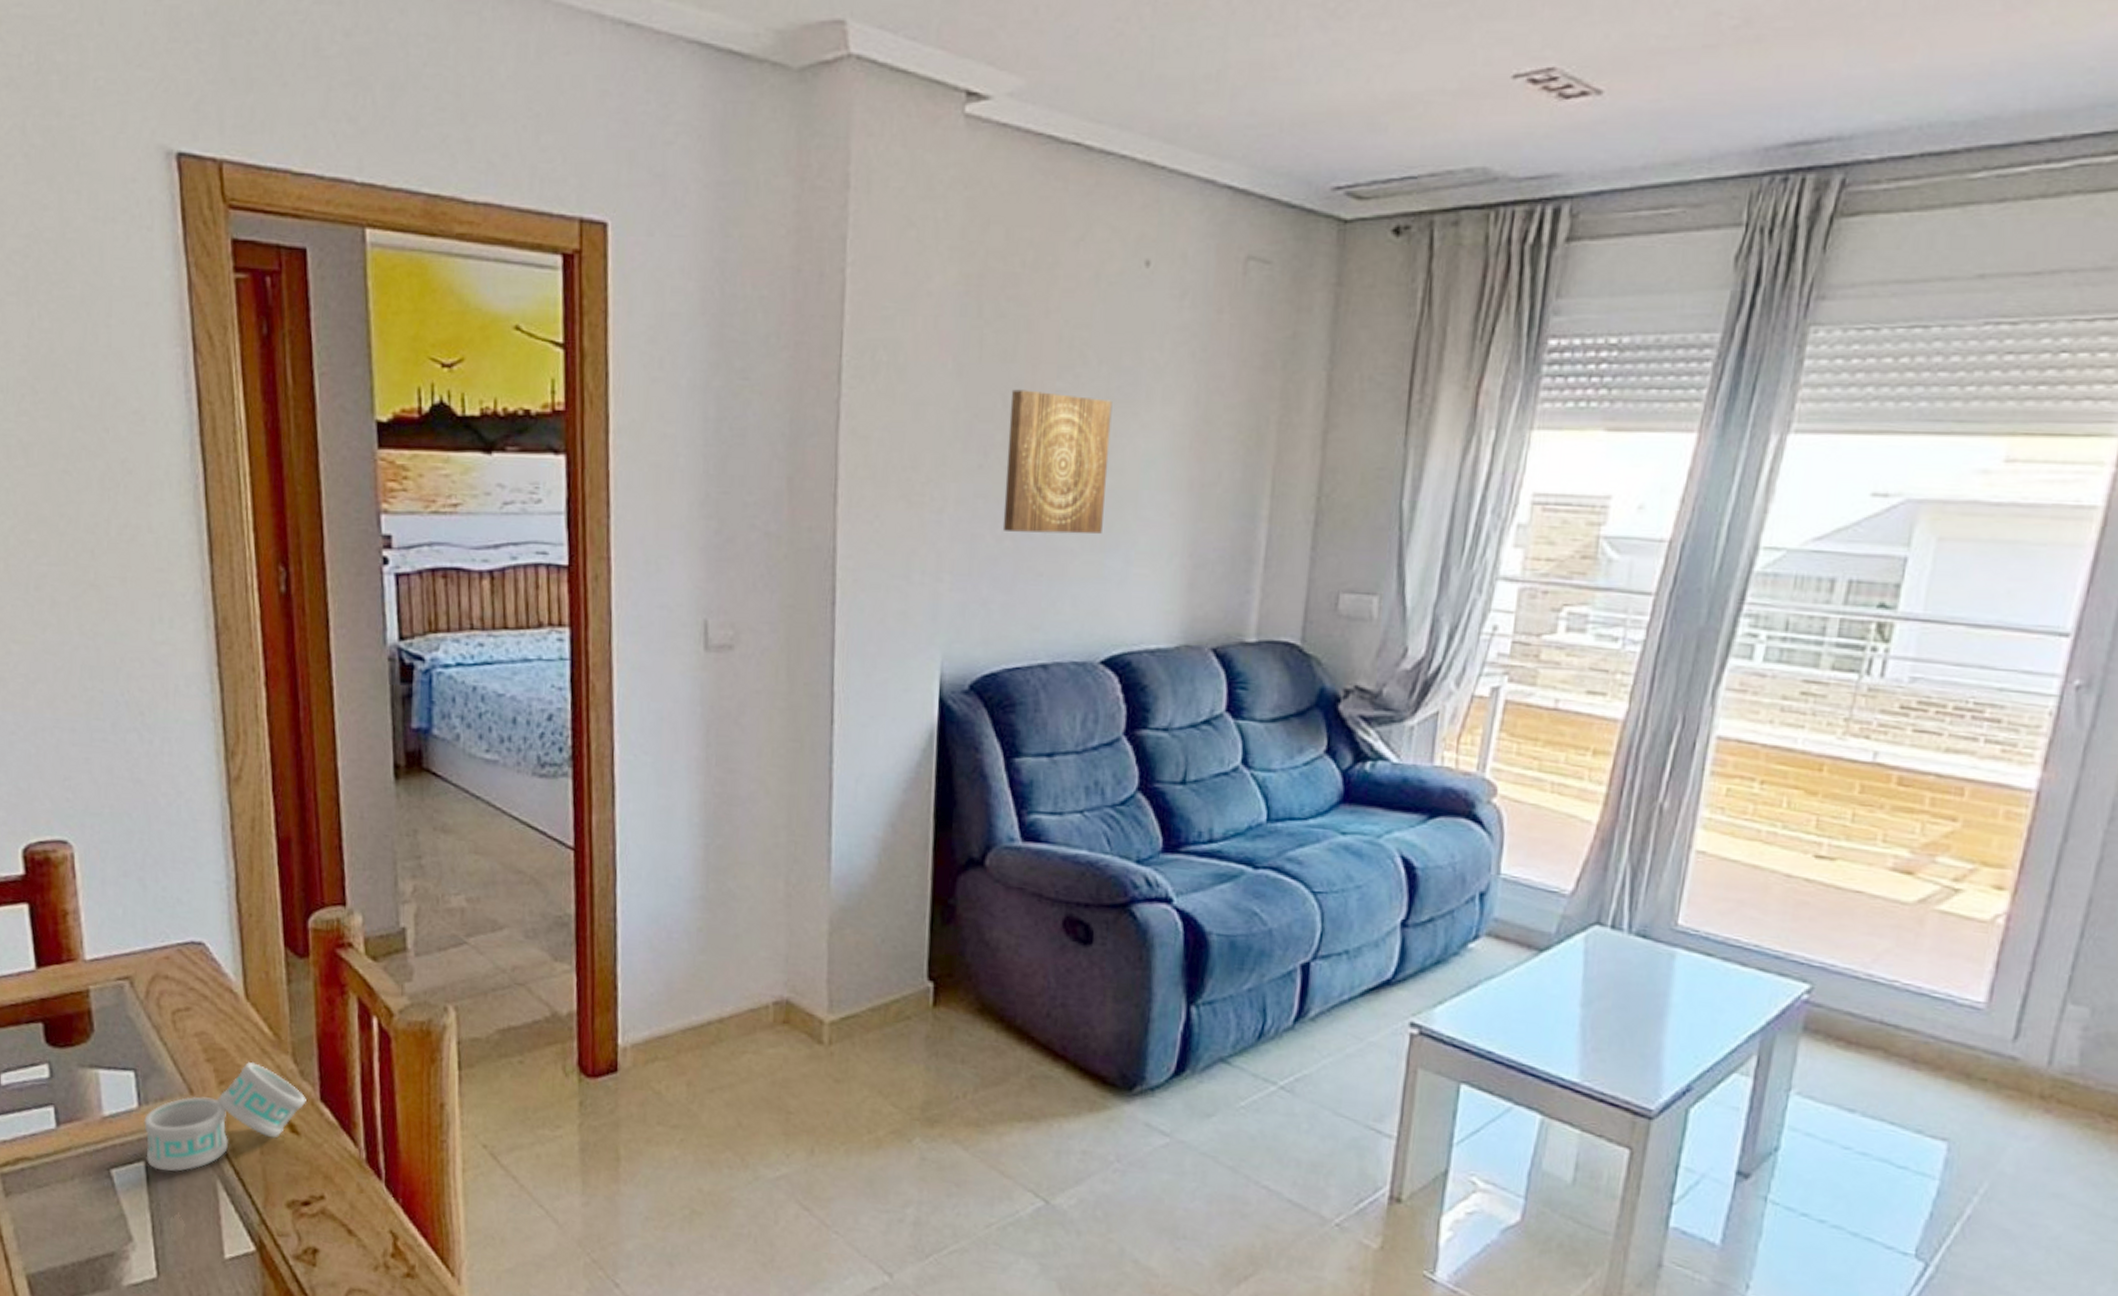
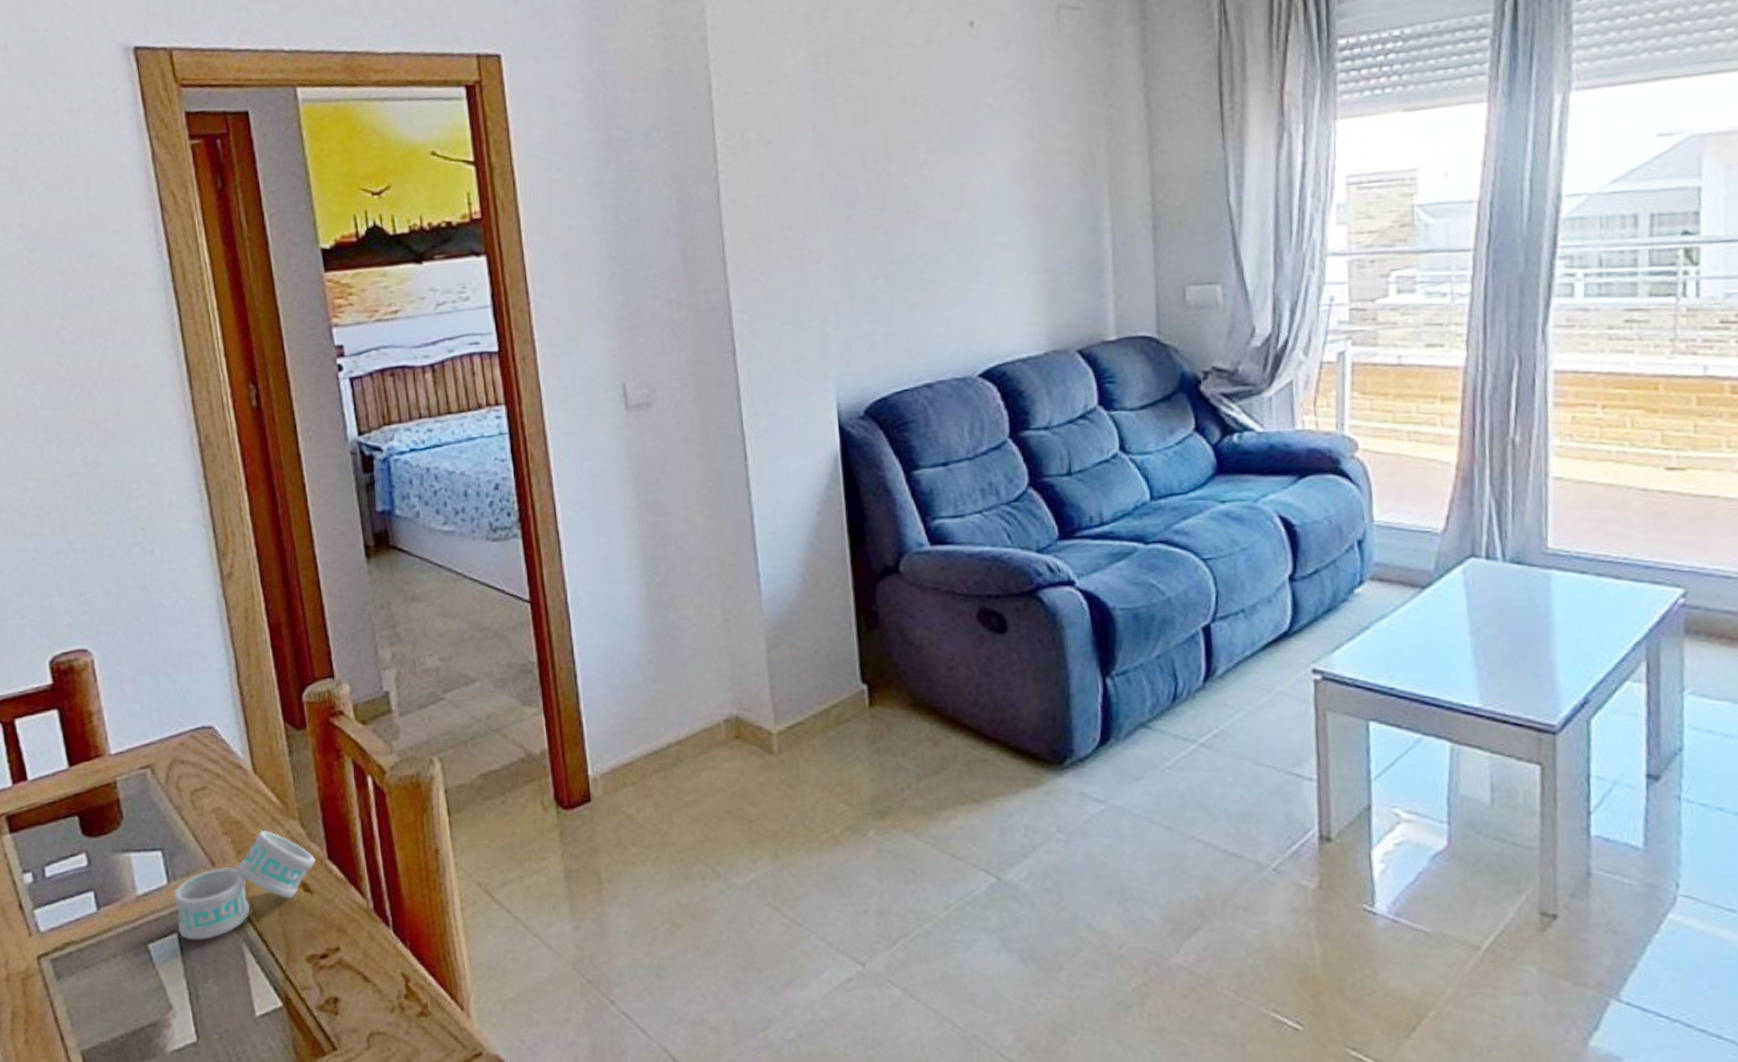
wall art: present [1002,389,1113,534] -> none [867,145,964,271]

